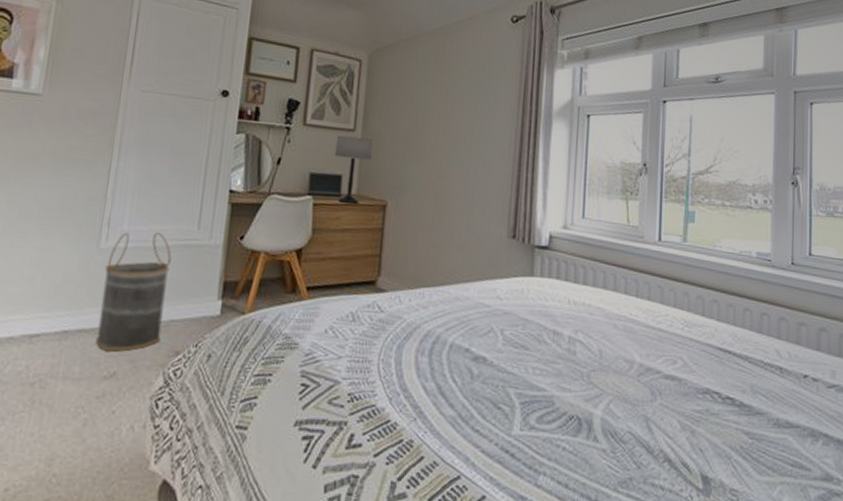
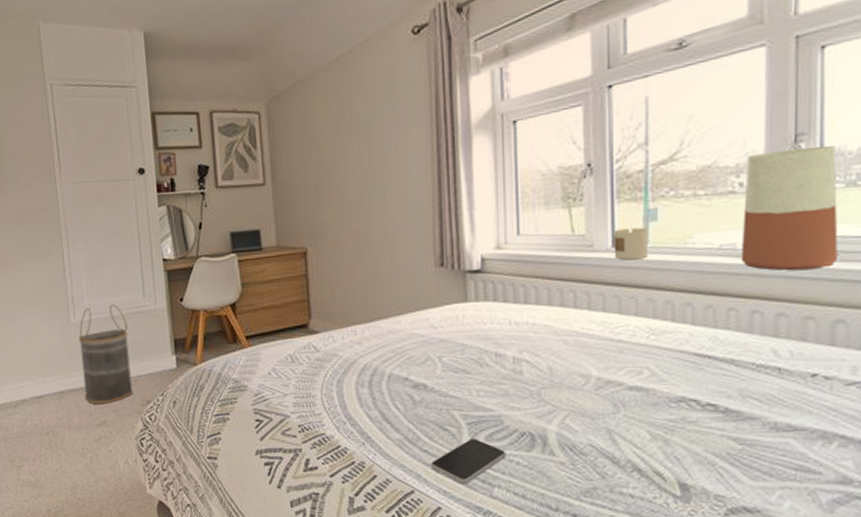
table lamp: present [334,135,373,204] -> none [248,189,285,256]
mobile phone: none [480,419,554,471] -> present [430,438,506,485]
candle: none [660,223,688,256] -> present [614,225,649,260]
vase: none [755,178,822,282] -> present [741,145,838,270]

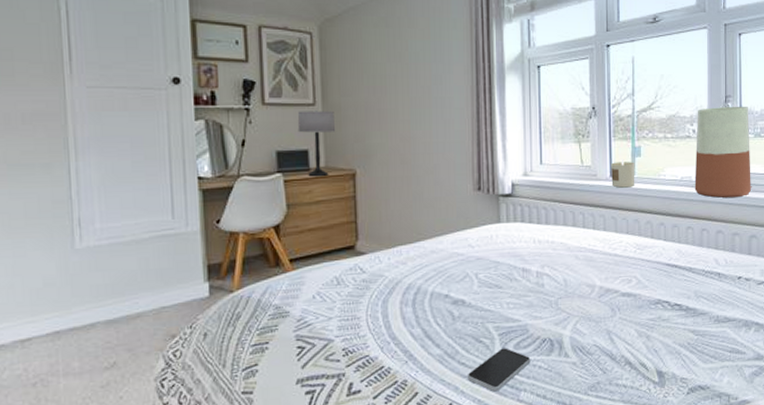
basket: present [78,303,134,404] -> none [85,226,155,344]
table lamp: none [248,189,285,256] -> present [297,110,335,176]

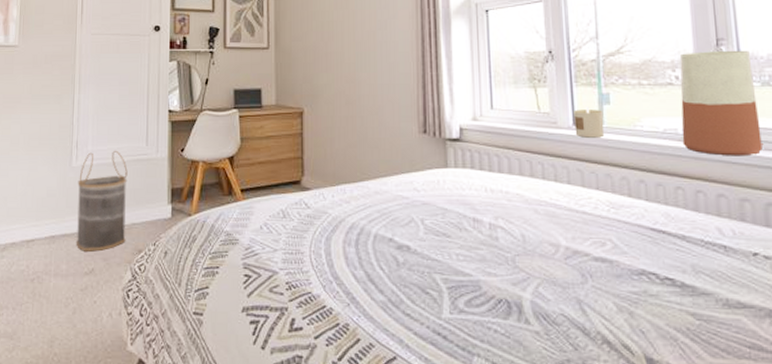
basket: none [85,226,155,344] -> present [75,150,128,252]
table lamp: present [297,110,335,176] -> none [253,54,285,113]
mobile phone: present [467,348,531,392] -> none [412,303,485,352]

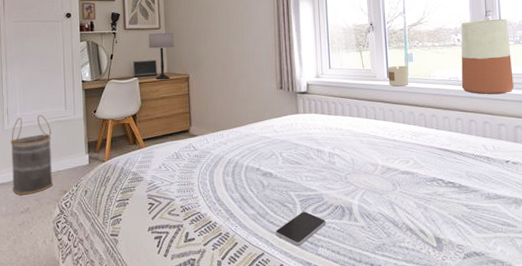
table lamp: none [253,54,285,113] -> present [148,32,174,79]
mobile phone: none [412,303,485,352] -> present [275,212,326,246]

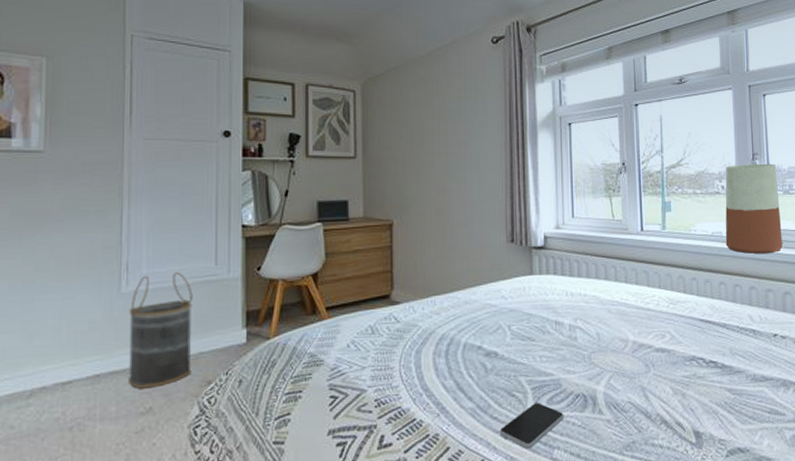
table lamp: present [148,32,174,79] -> none [338,163,374,226]
candle: present [388,64,409,87] -> none [642,214,666,242]

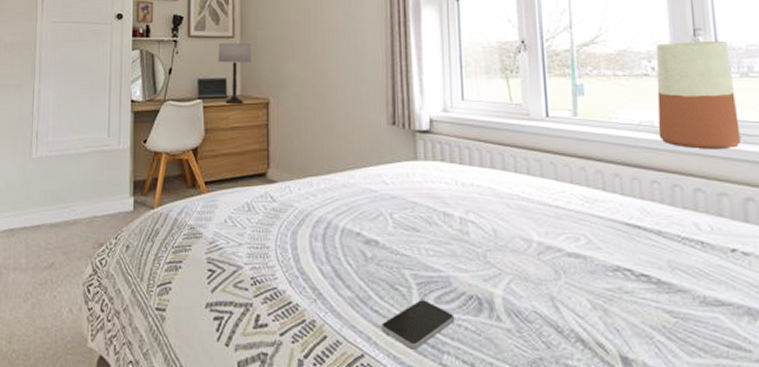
basket: present [128,271,193,389] -> none [35,141,89,245]
table lamp: none [338,163,374,226] -> present [217,43,251,103]

